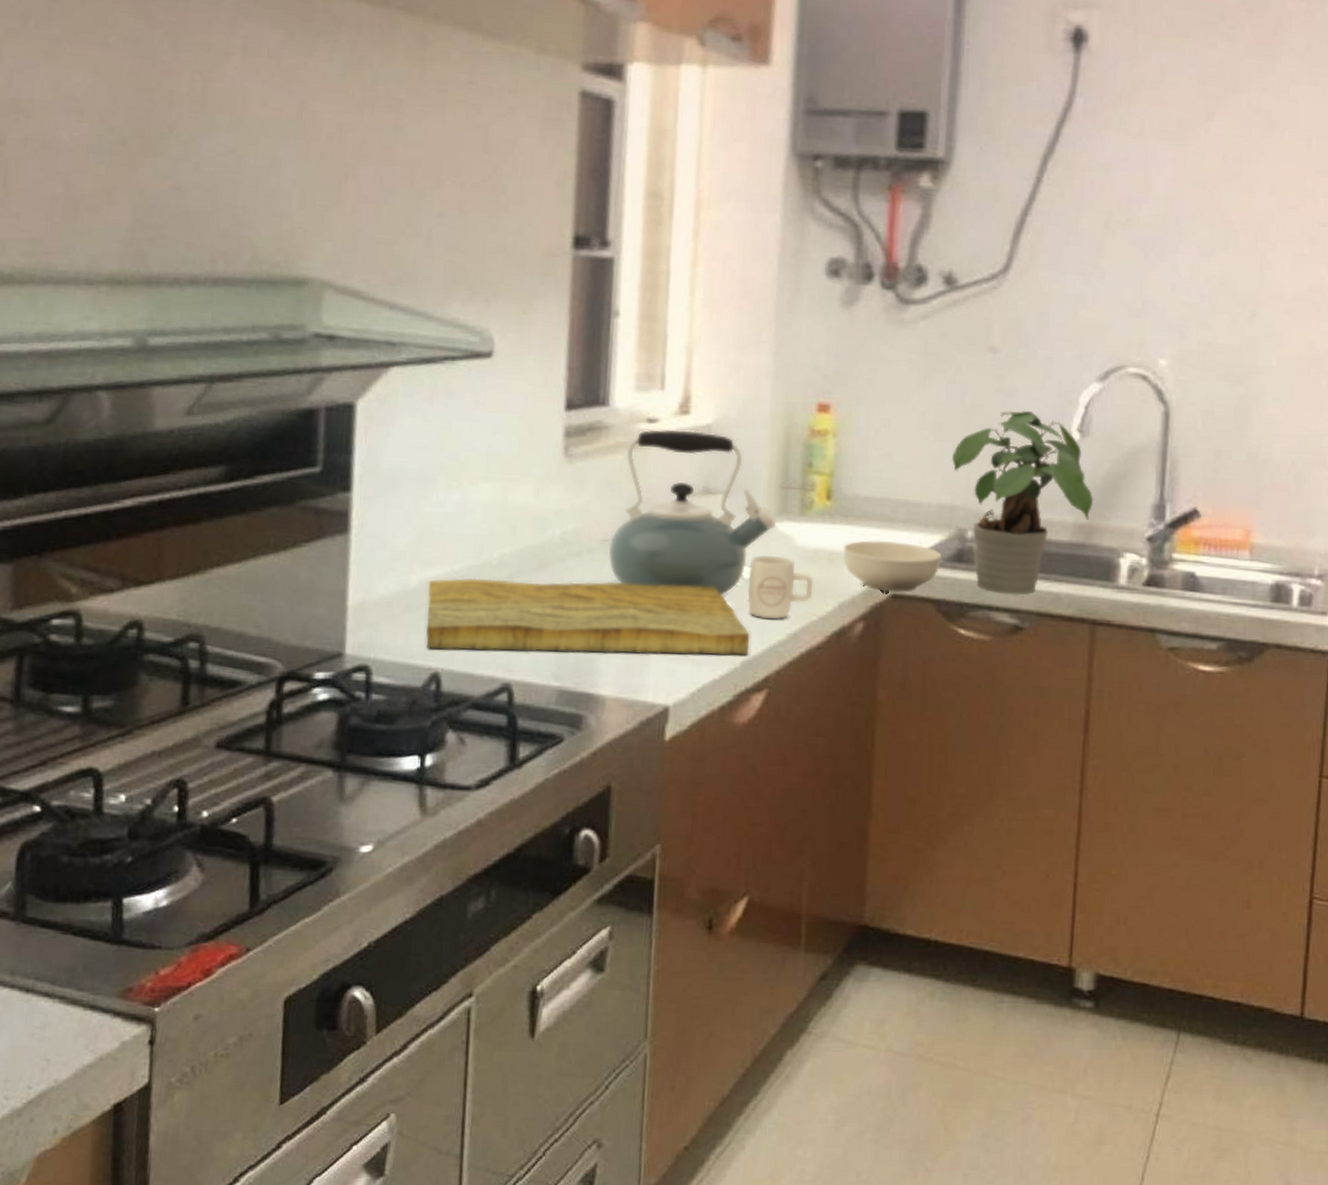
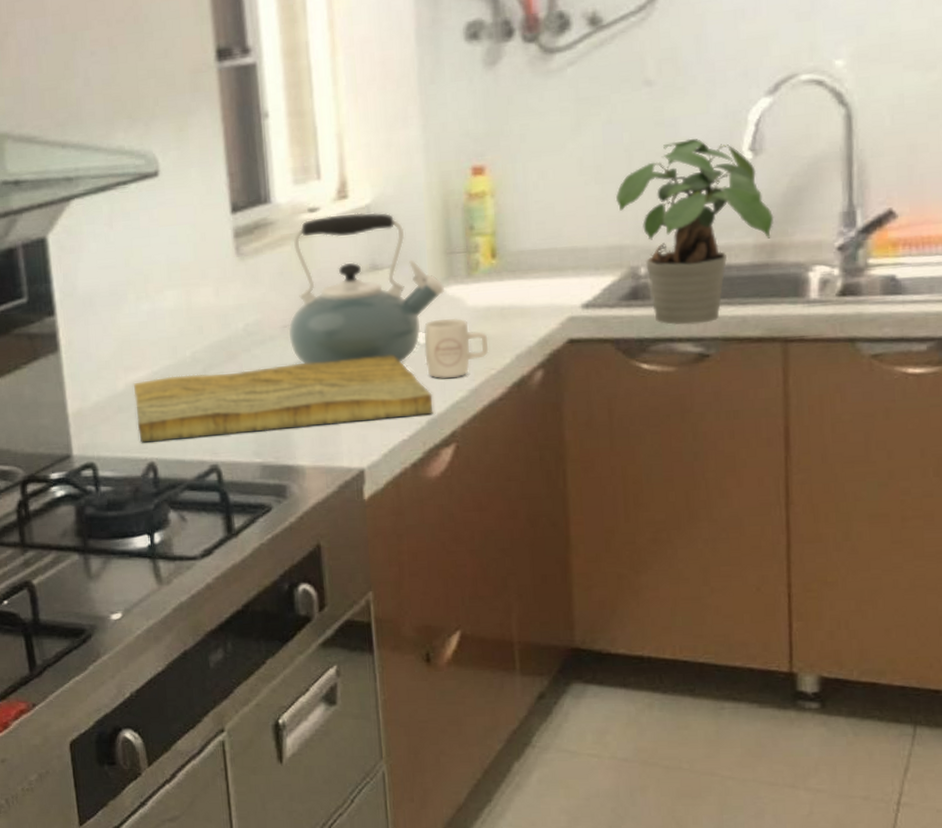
bowl: present [843,540,942,594] -> none [513,288,616,339]

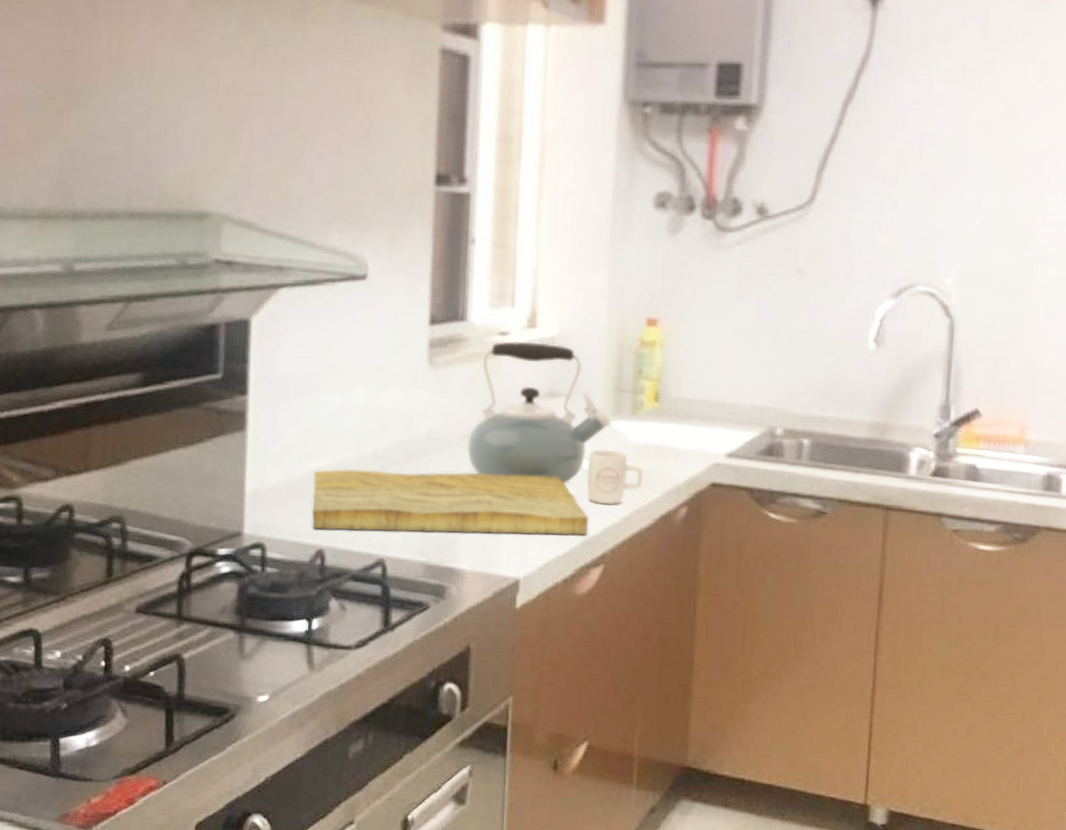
potted plant: present [615,138,774,326] -> none [763,324,888,485]

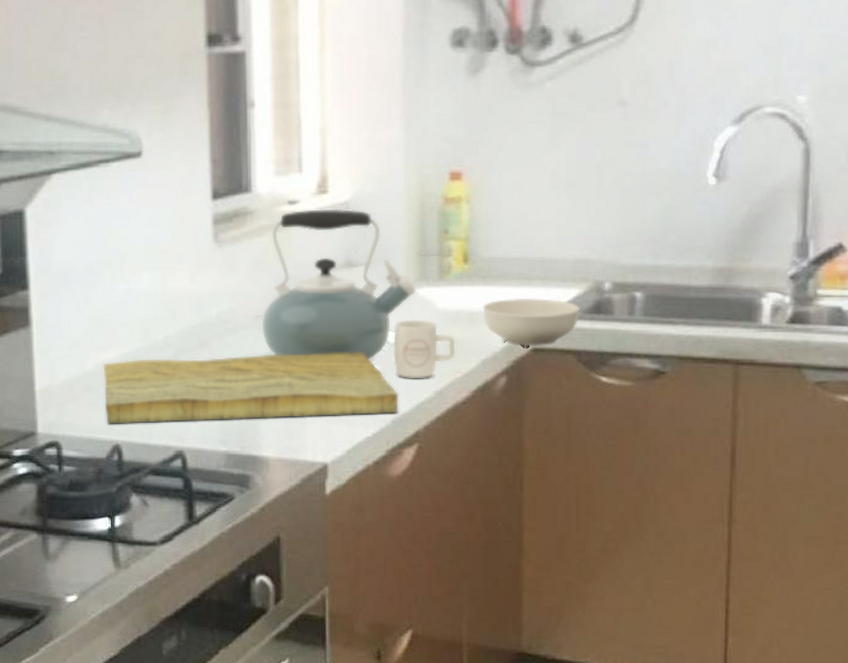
bowl: none [669,436,755,483] -> present [482,298,580,347]

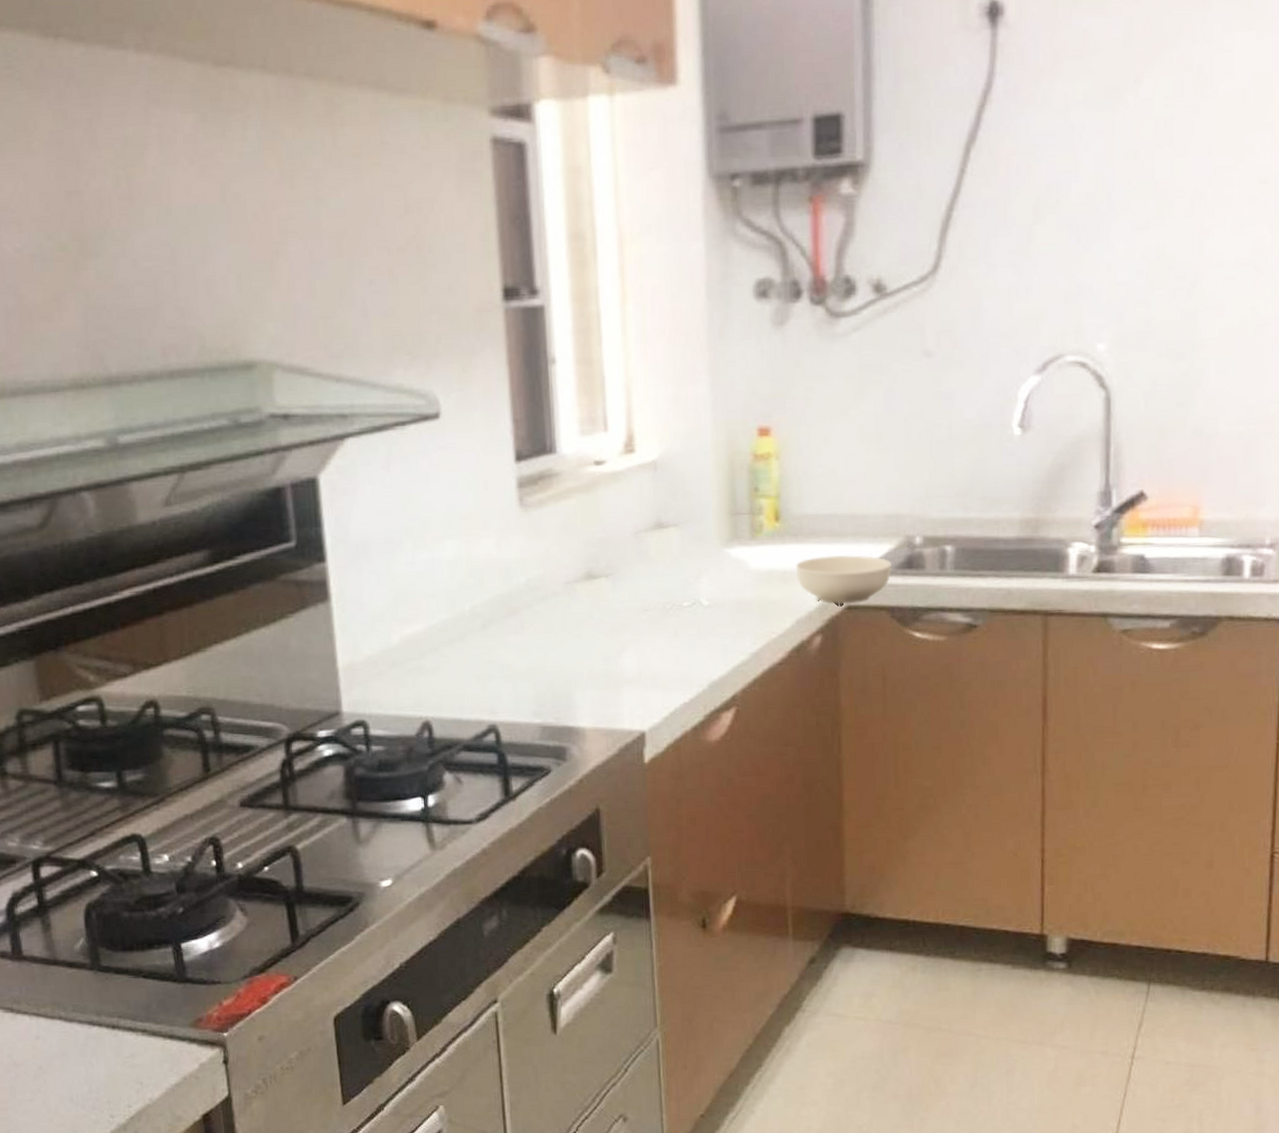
cutting board: present [103,353,399,424] -> none [408,616,715,700]
kettle: present [261,208,417,360] -> none [571,468,729,623]
mug: present [393,319,456,379] -> none [707,580,770,641]

